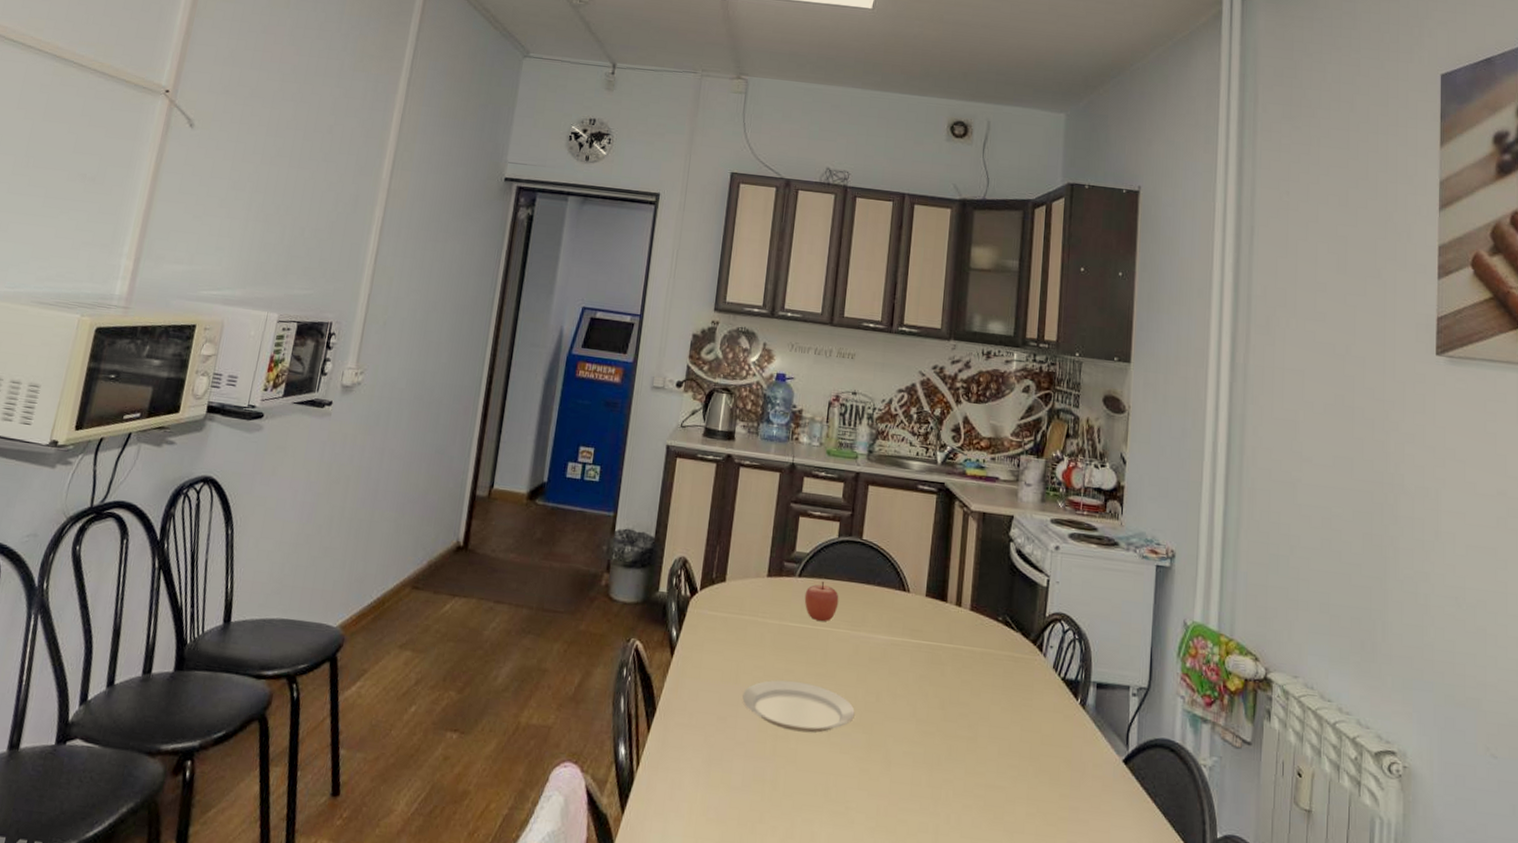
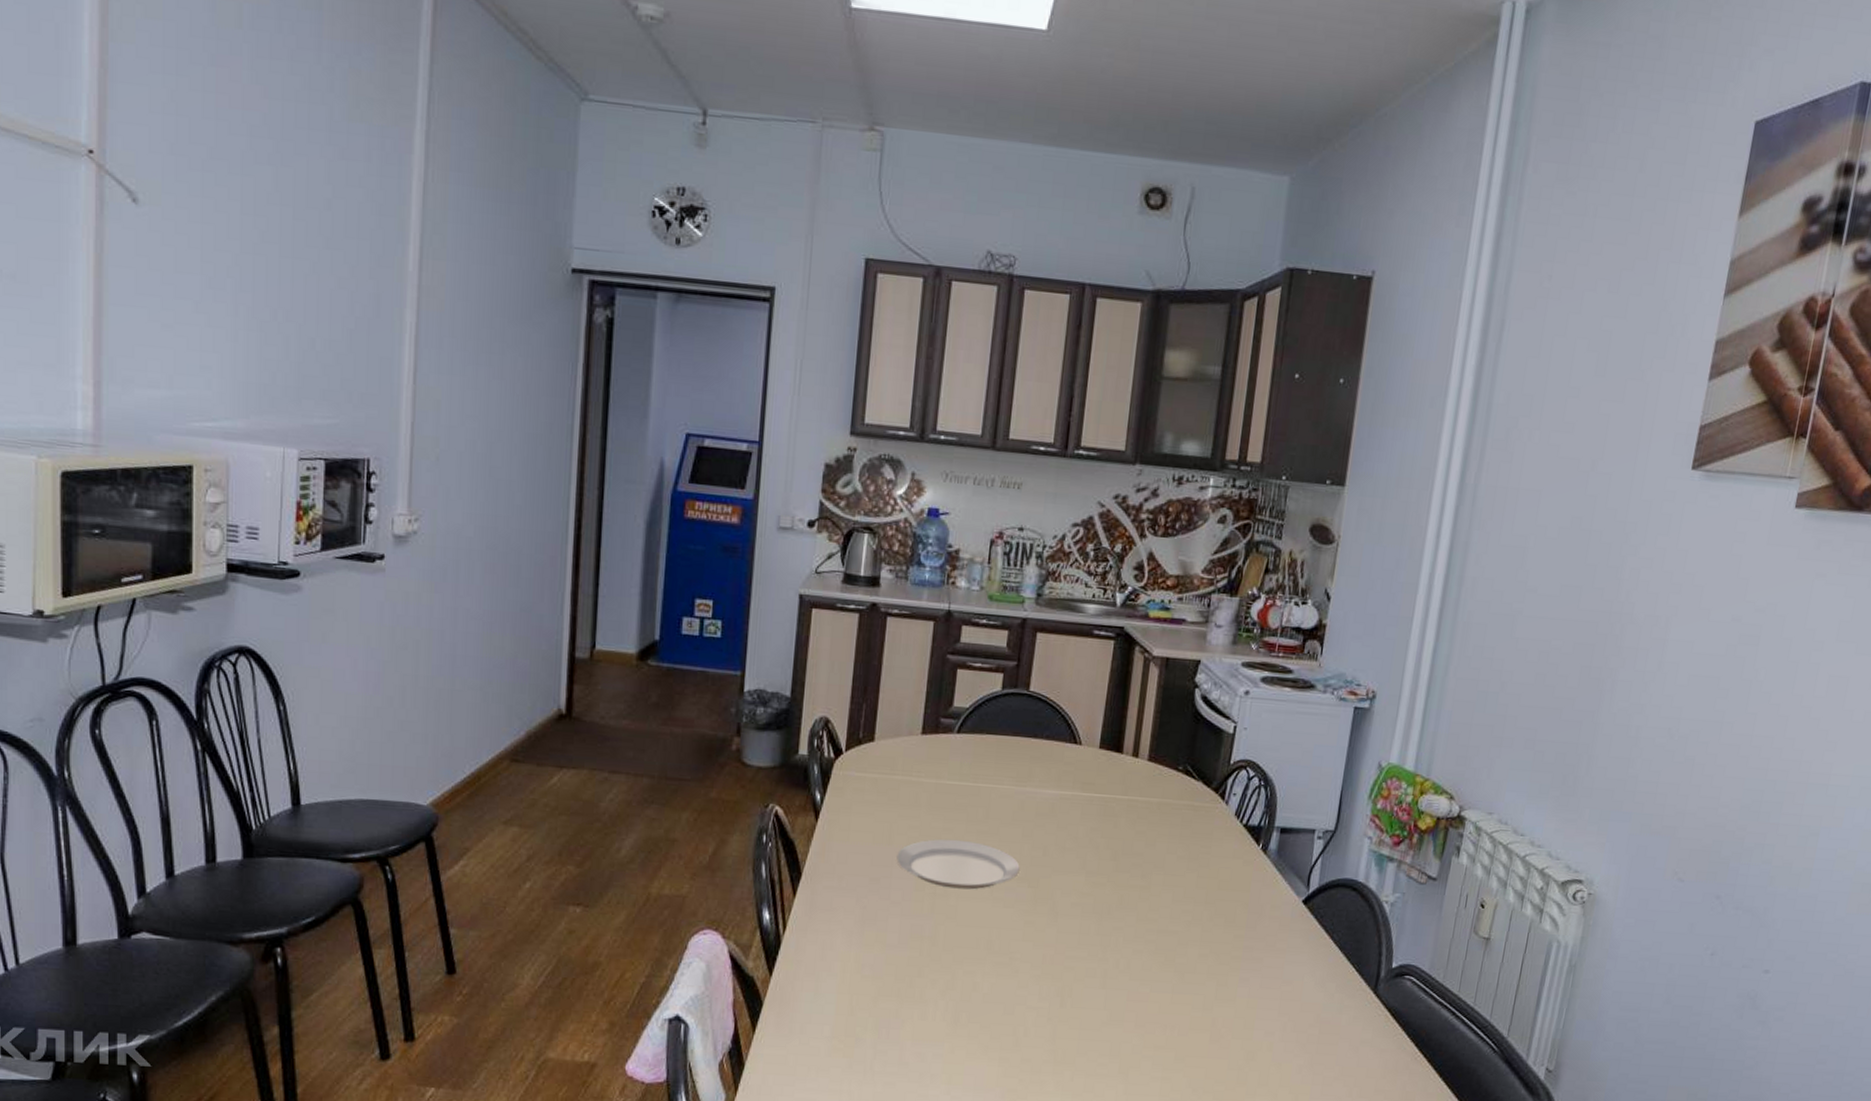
fruit: present [804,581,839,622] -> none [963,737,1003,778]

